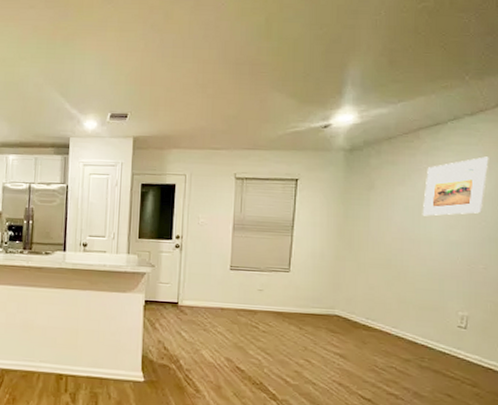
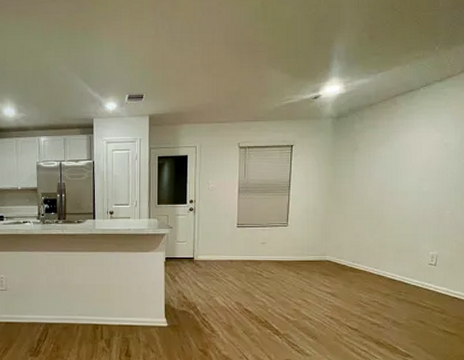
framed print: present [422,156,489,216] -> none [399,117,455,172]

